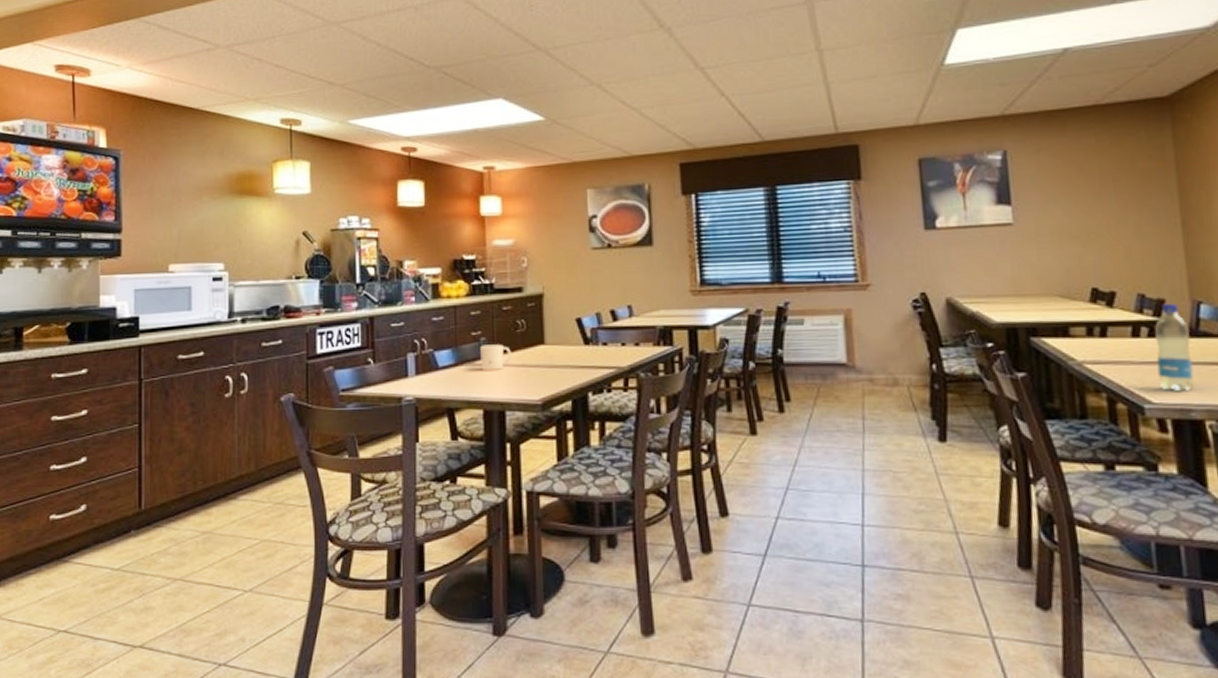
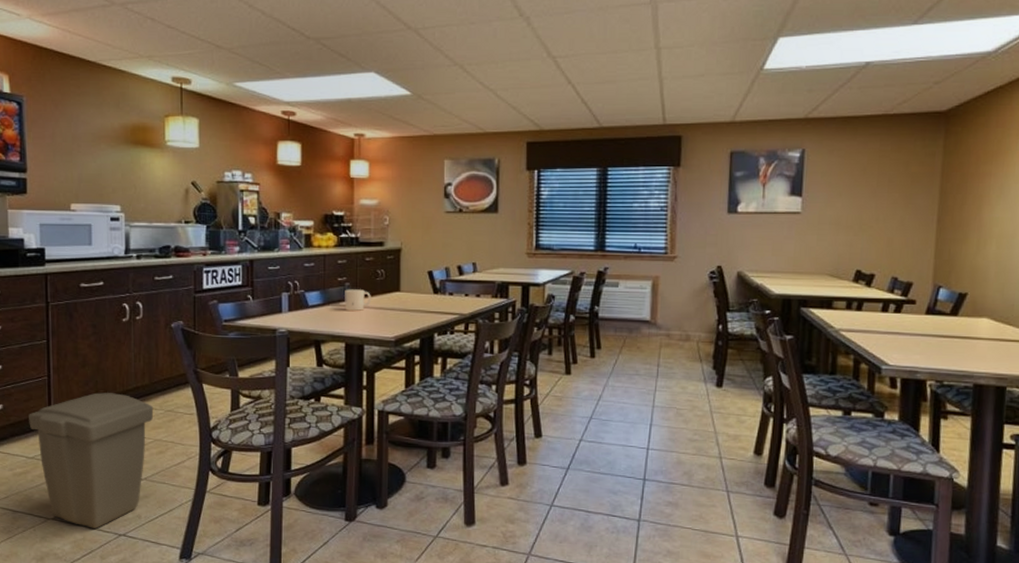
trash can: none [115,484,261,657] -> present [29,392,154,529]
bottle: present [1155,303,1194,391] -> none [896,286,928,356]

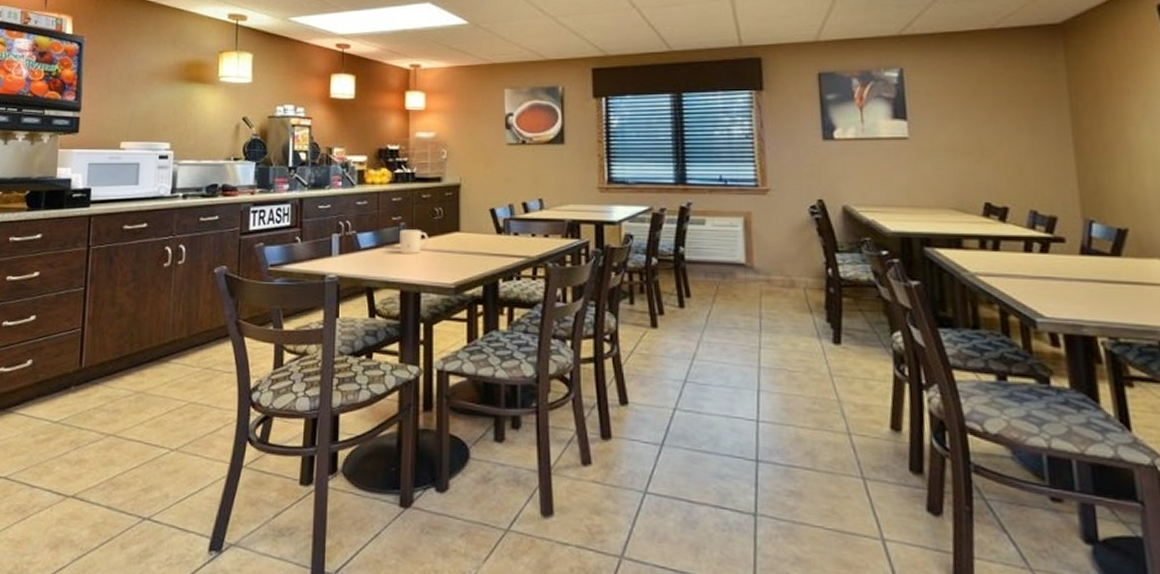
trash can: present [29,392,154,529] -> none [57,346,190,510]

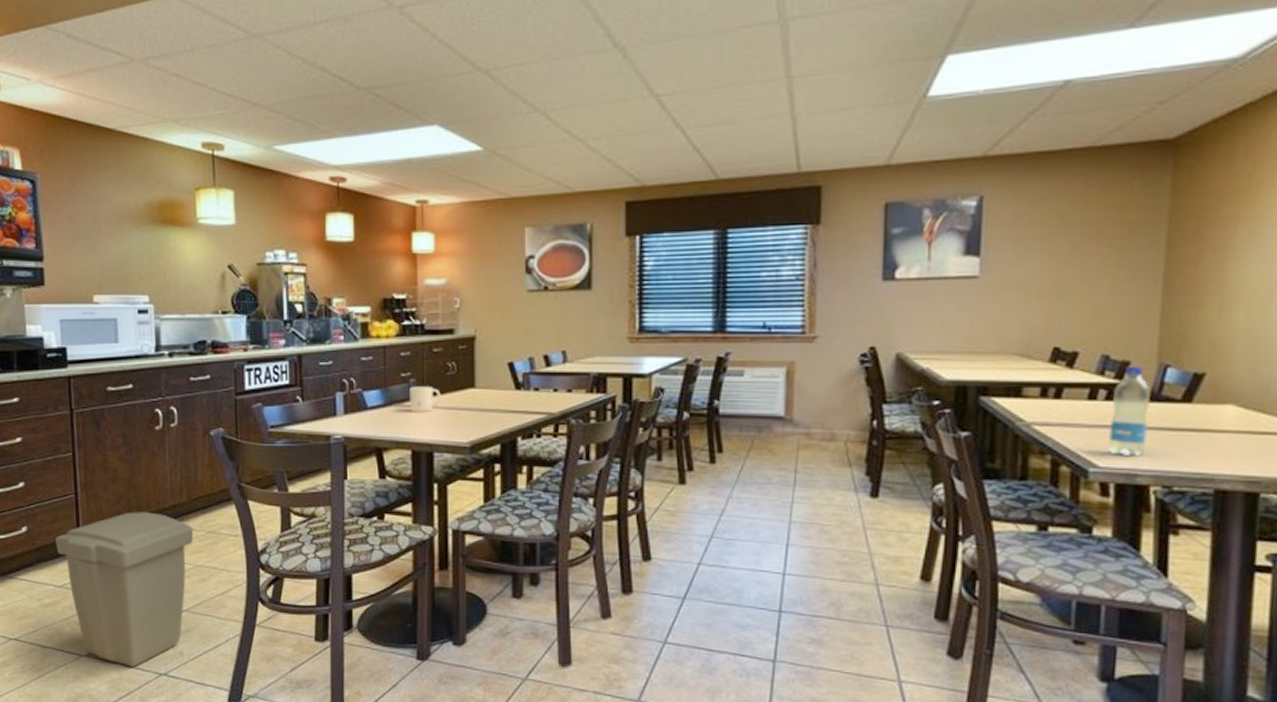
trash can: none [57,346,190,510] -> present [55,512,194,667]
bottle: none [1047,221,1086,307] -> present [1108,366,1151,455]

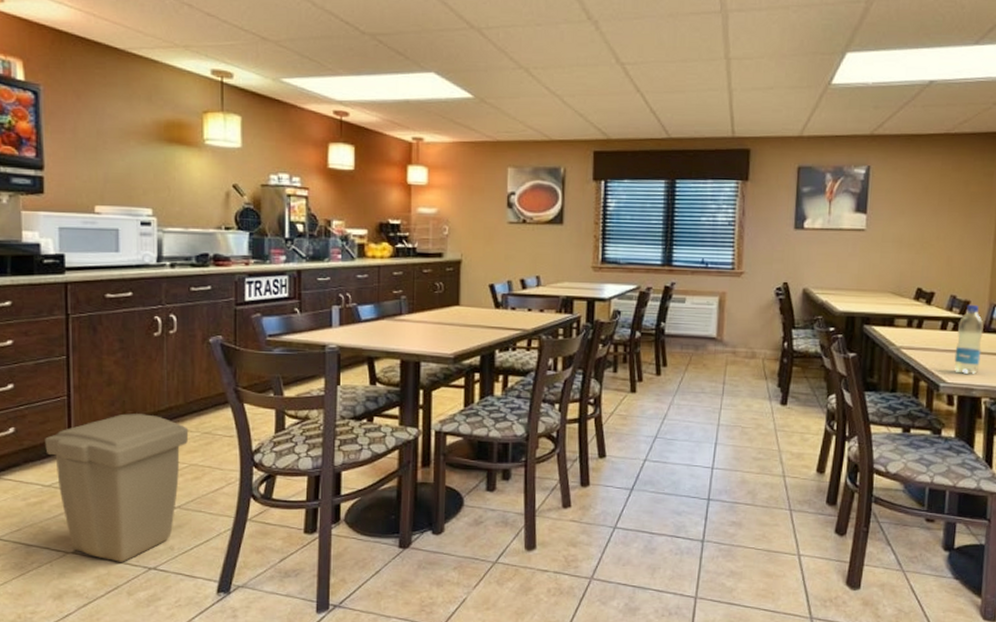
mug: present [409,386,441,412] -> none [400,302,429,326]

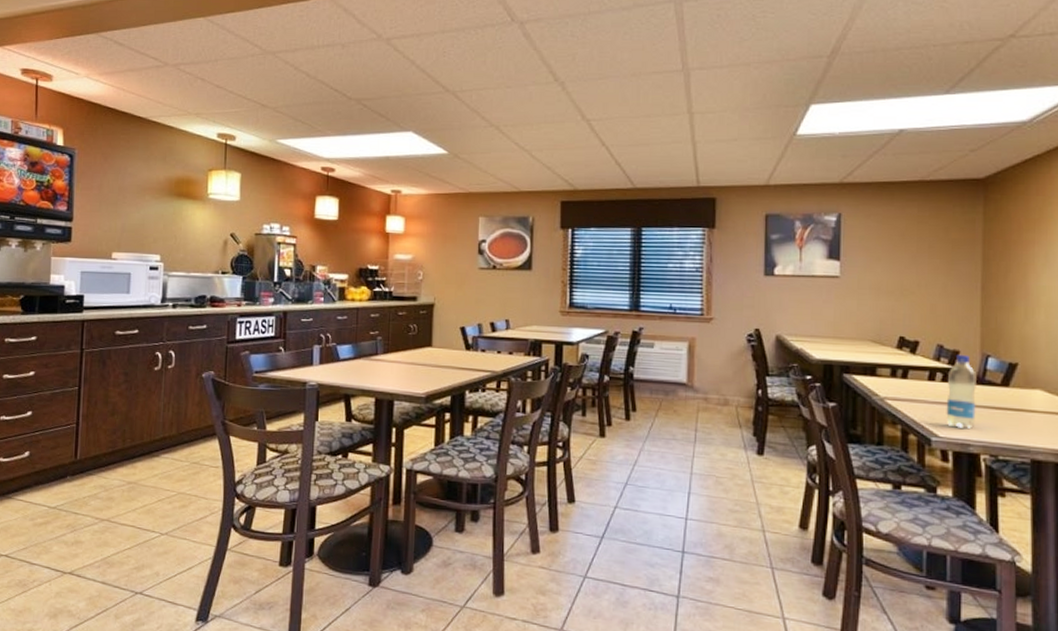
trash can: present [45,413,189,562] -> none [54,442,180,585]

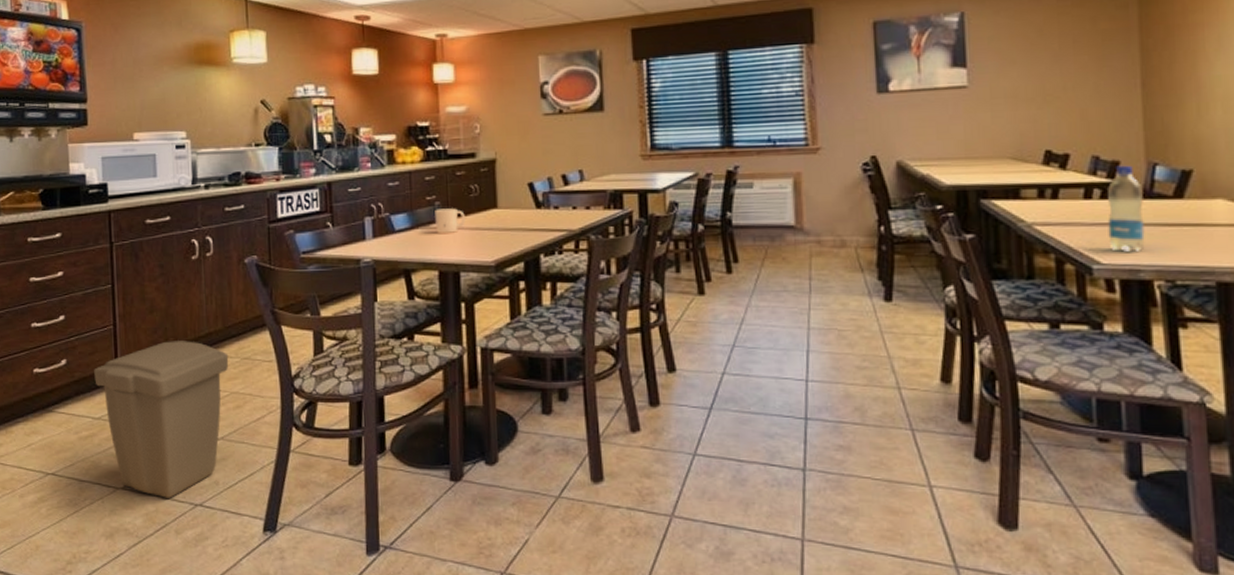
trash can: none [54,442,180,585] -> present [94,341,229,498]
mug: none [376,343,403,366] -> present [435,208,465,233]

